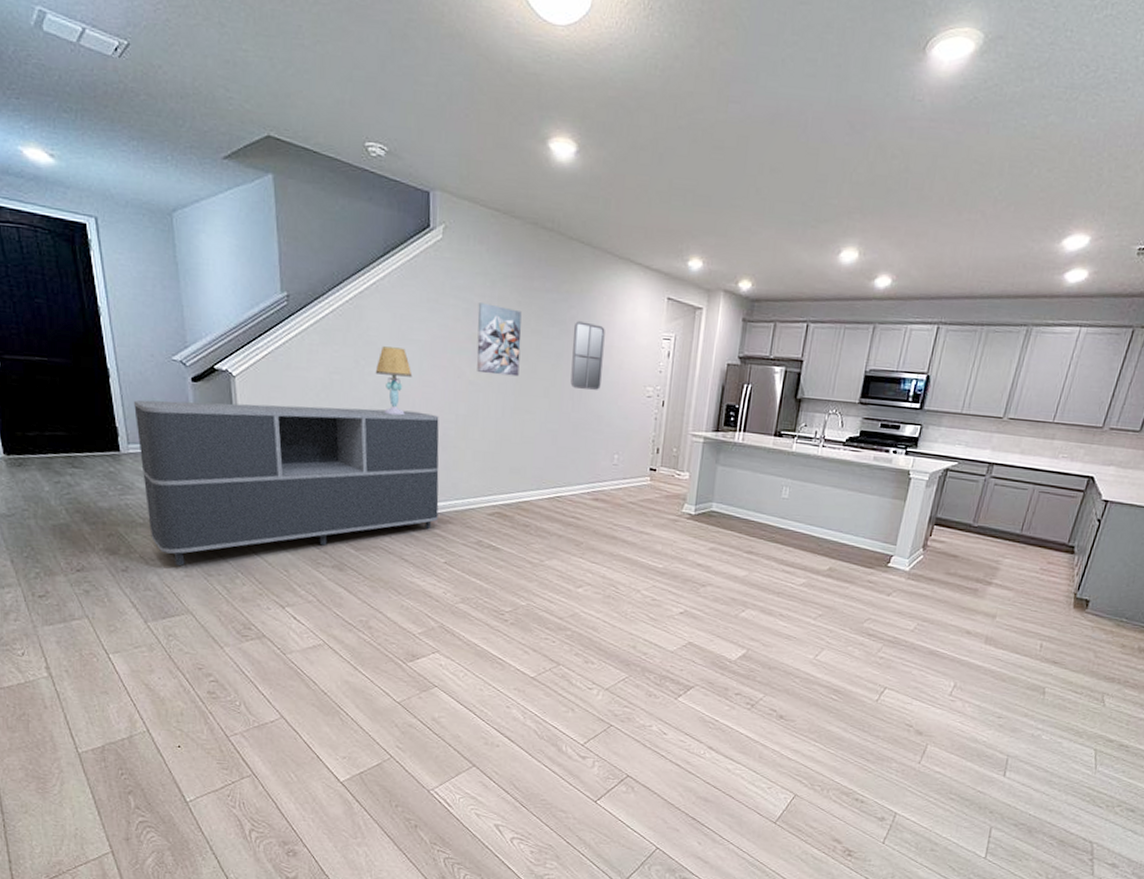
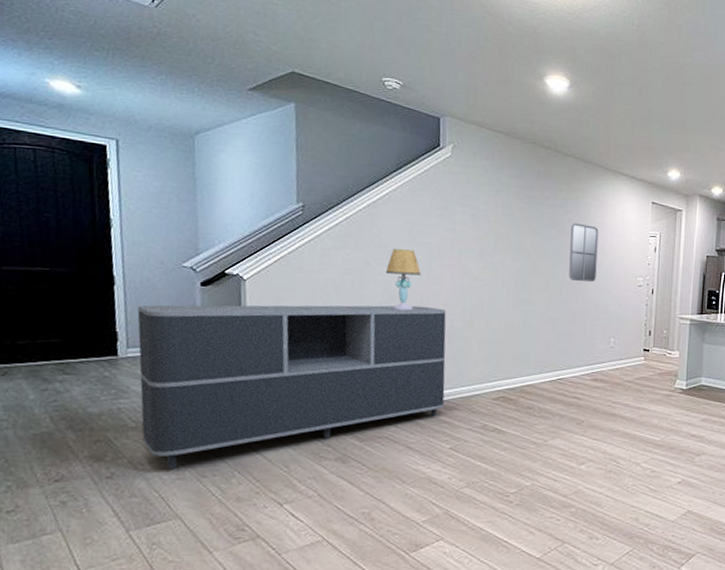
wall art: present [476,303,522,377] -> none [482,209,523,272]

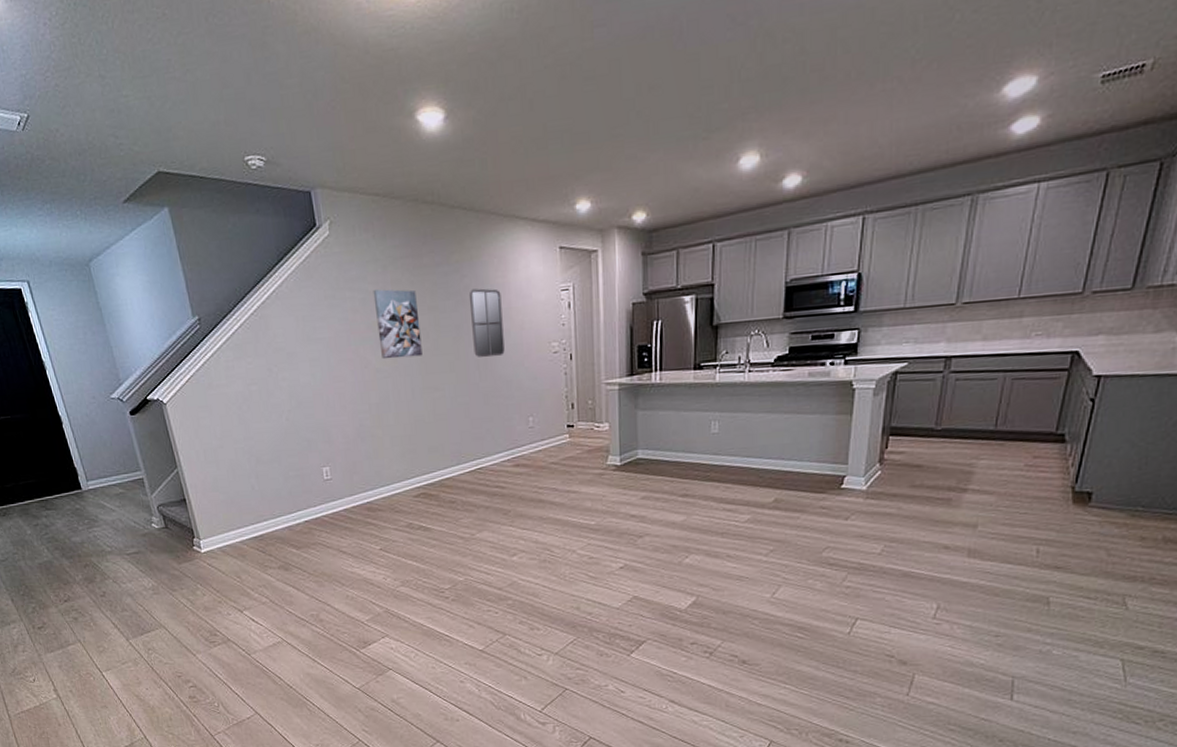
sideboard: present [137,305,446,468] -> none [86,407,368,585]
table lamp: present [385,249,421,311] -> none [287,349,323,416]
wall art: none [482,209,523,272] -> present [373,289,423,360]

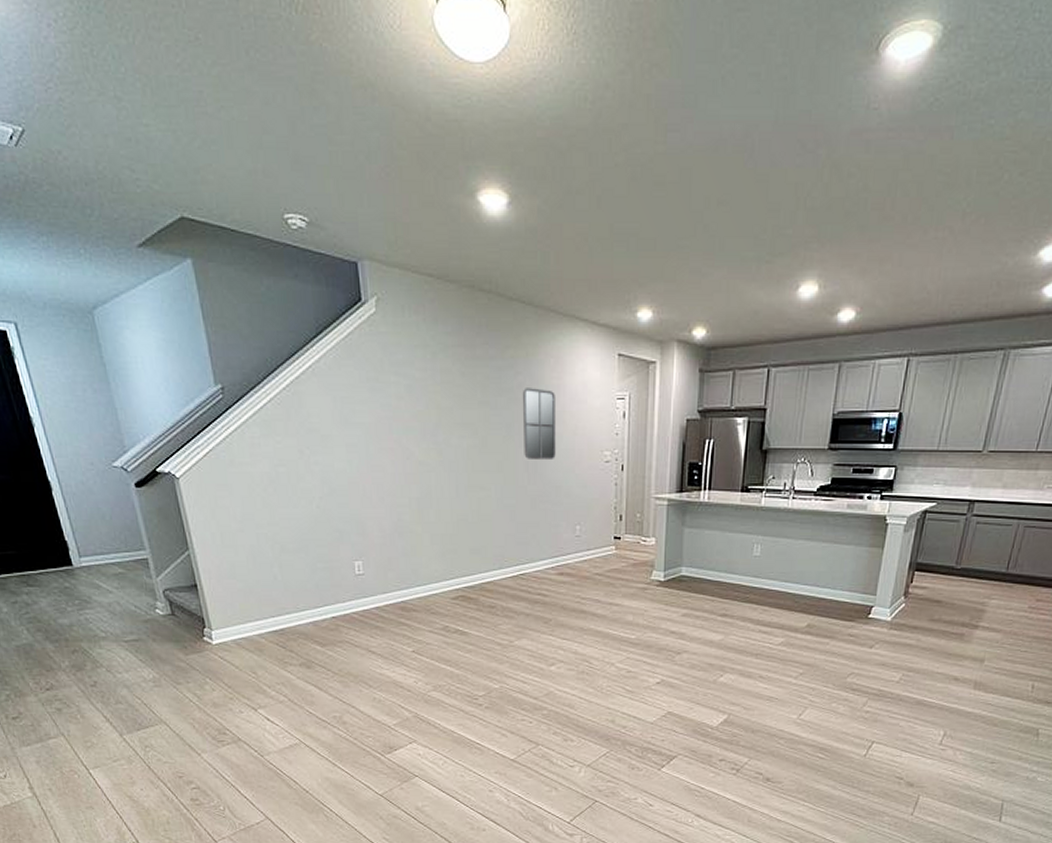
wall art: present [373,289,423,360] -> none [420,377,470,453]

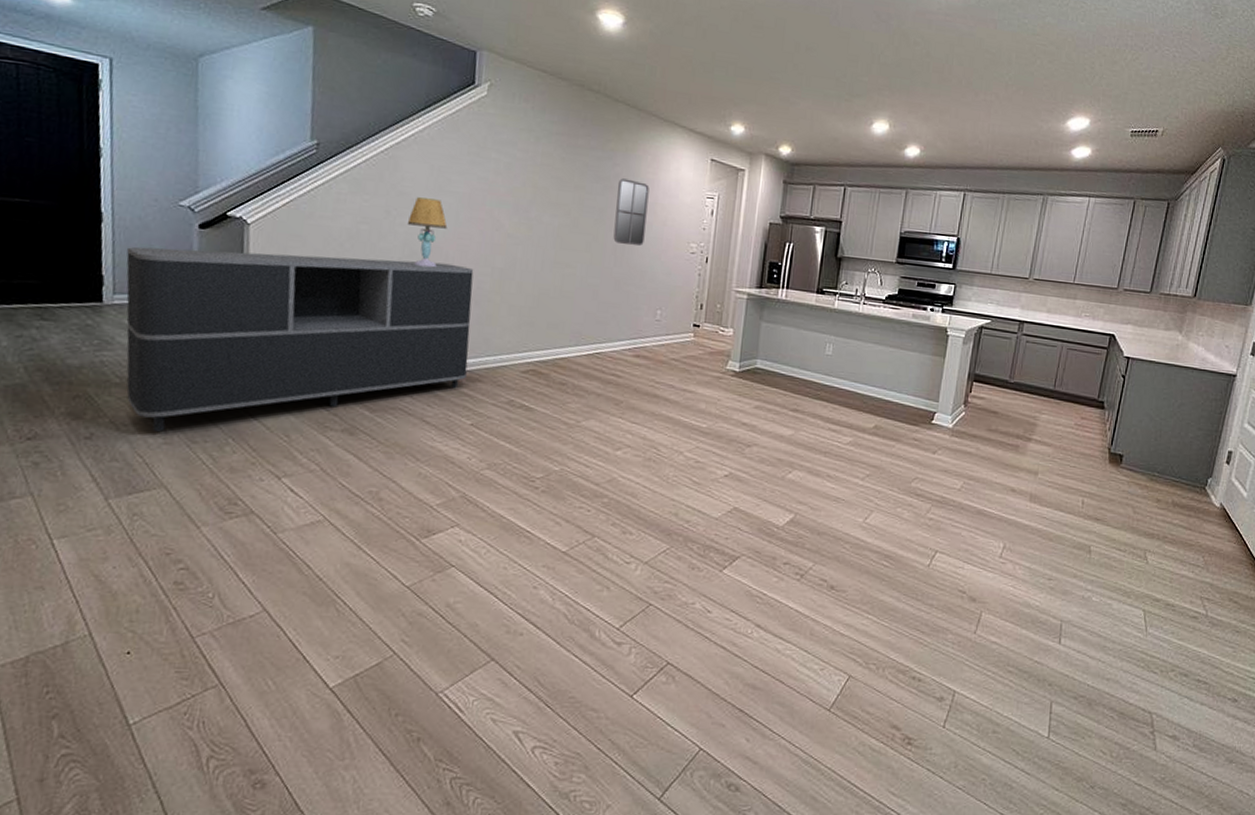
sideboard: none [80,498,401,676] -> present [126,246,474,432]
table lamp: none [321,433,360,504] -> present [407,197,448,268]

